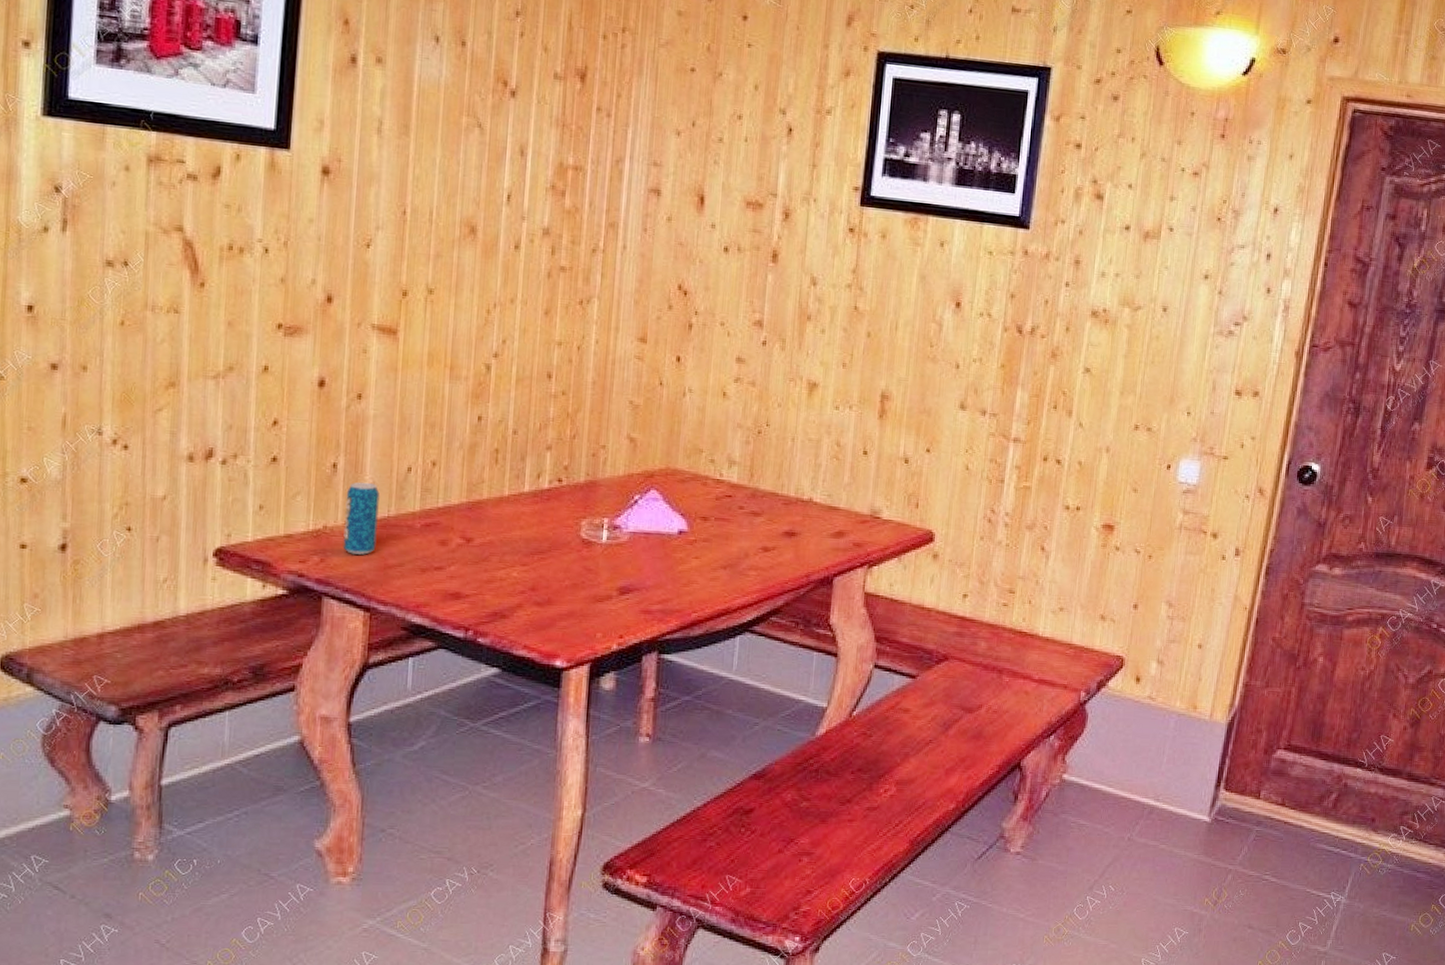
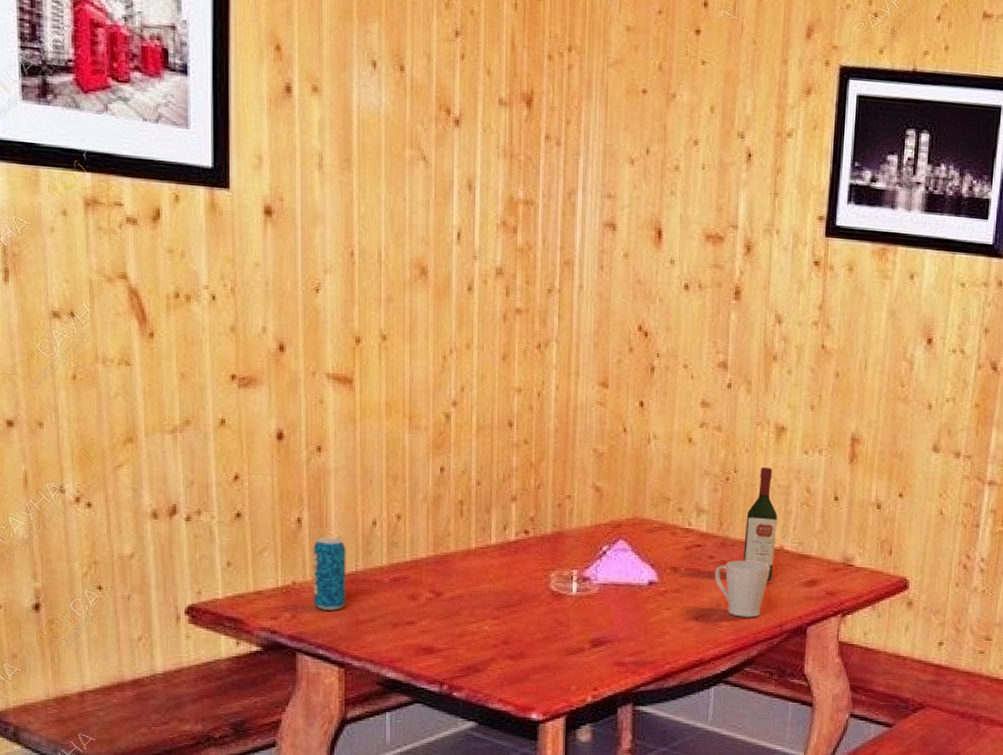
mug: none [743,511,799,568] -> present [714,560,770,618]
wine bottle: none [772,421,807,532] -> present [743,466,777,581]

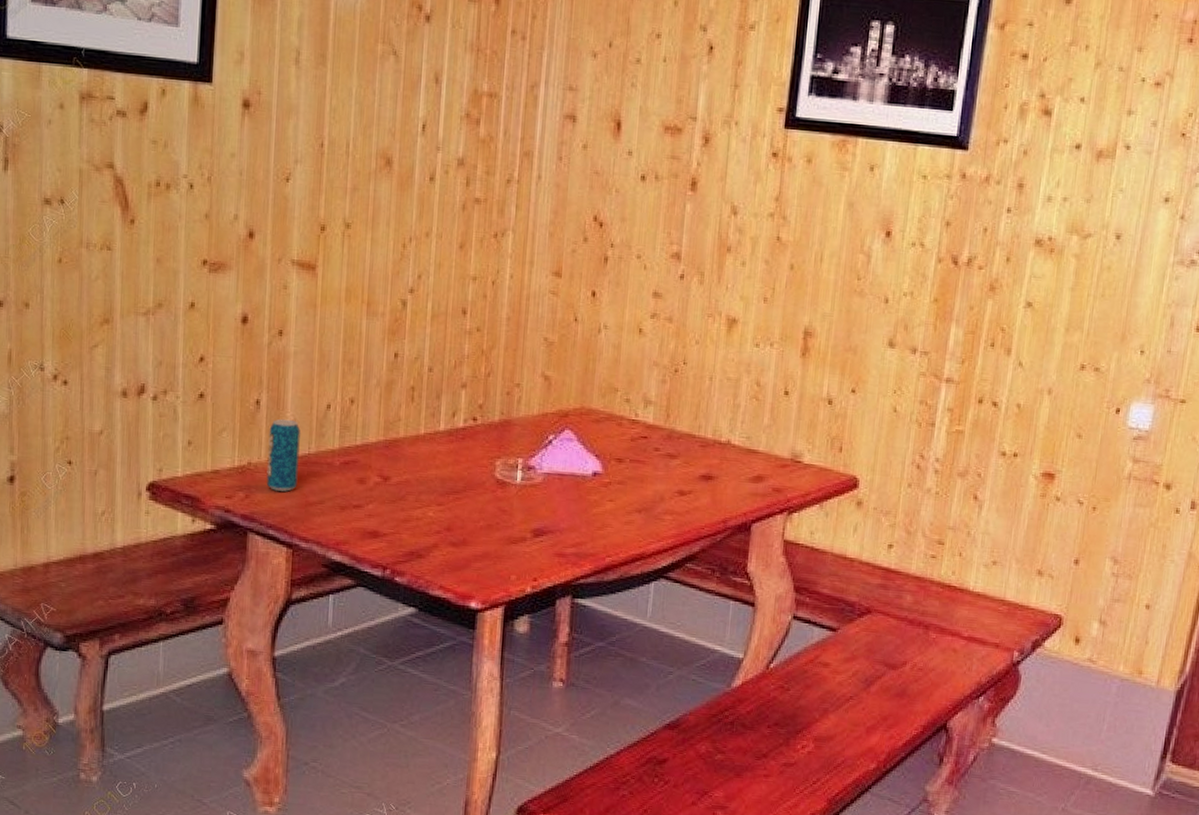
mug: present [714,560,770,618] -> none [659,453,716,513]
wine bottle: present [743,466,777,581] -> none [689,359,726,475]

